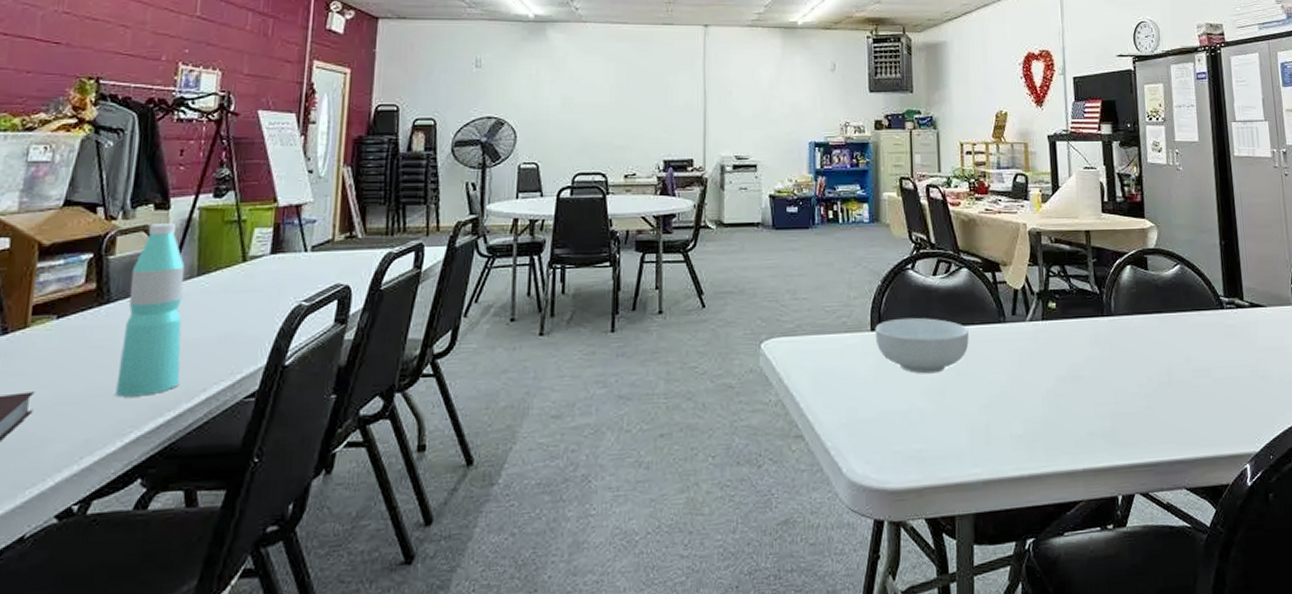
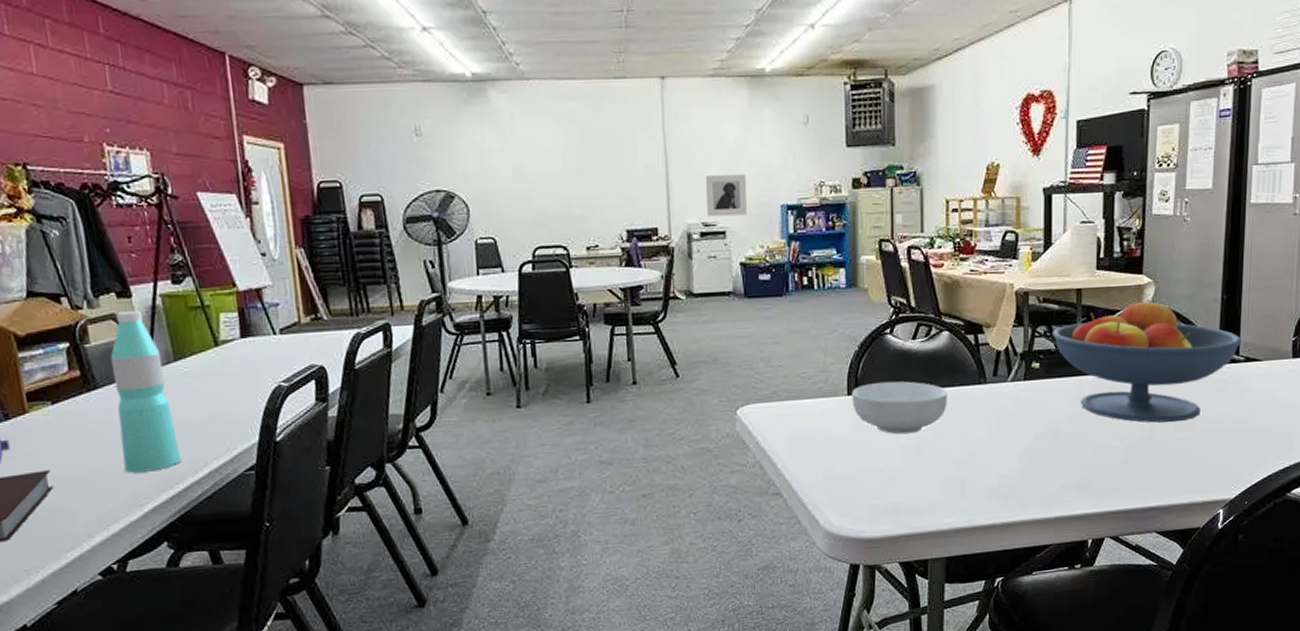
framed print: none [739,113,777,151] -> present [705,174,747,217]
fruit bowl: none [1065,243,1244,368] -> present [1051,299,1241,423]

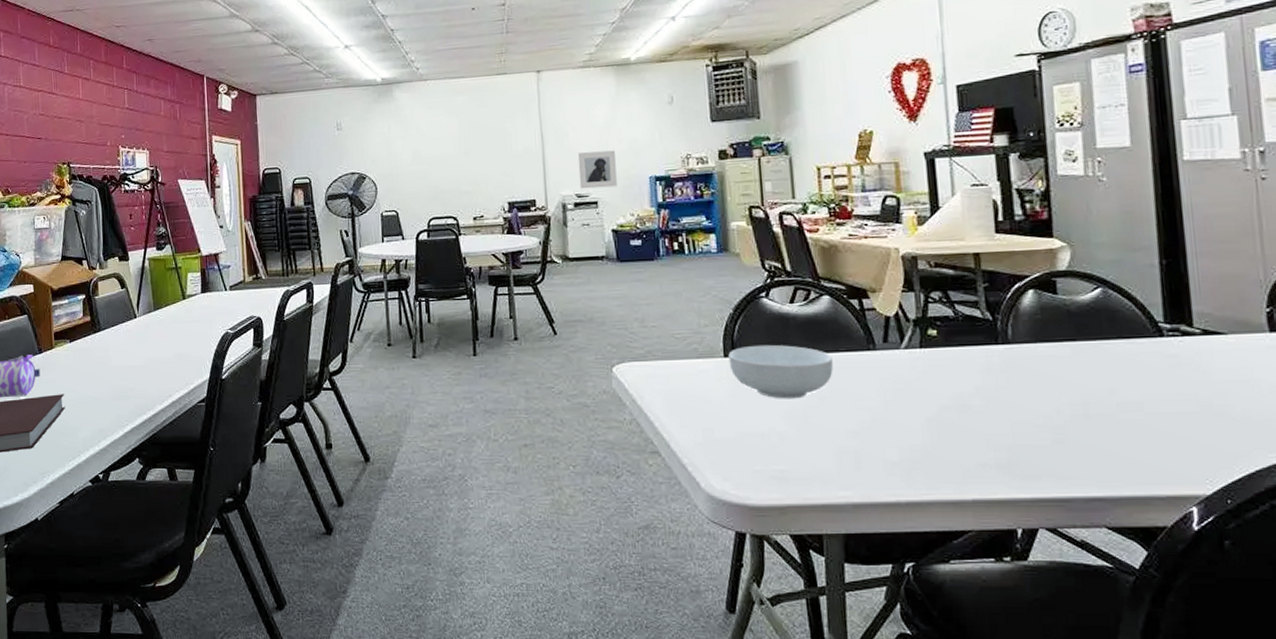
water bottle: present [110,311,182,473] -> none [111,271,154,400]
fruit bowl: present [1051,299,1241,423] -> none [948,264,1194,401]

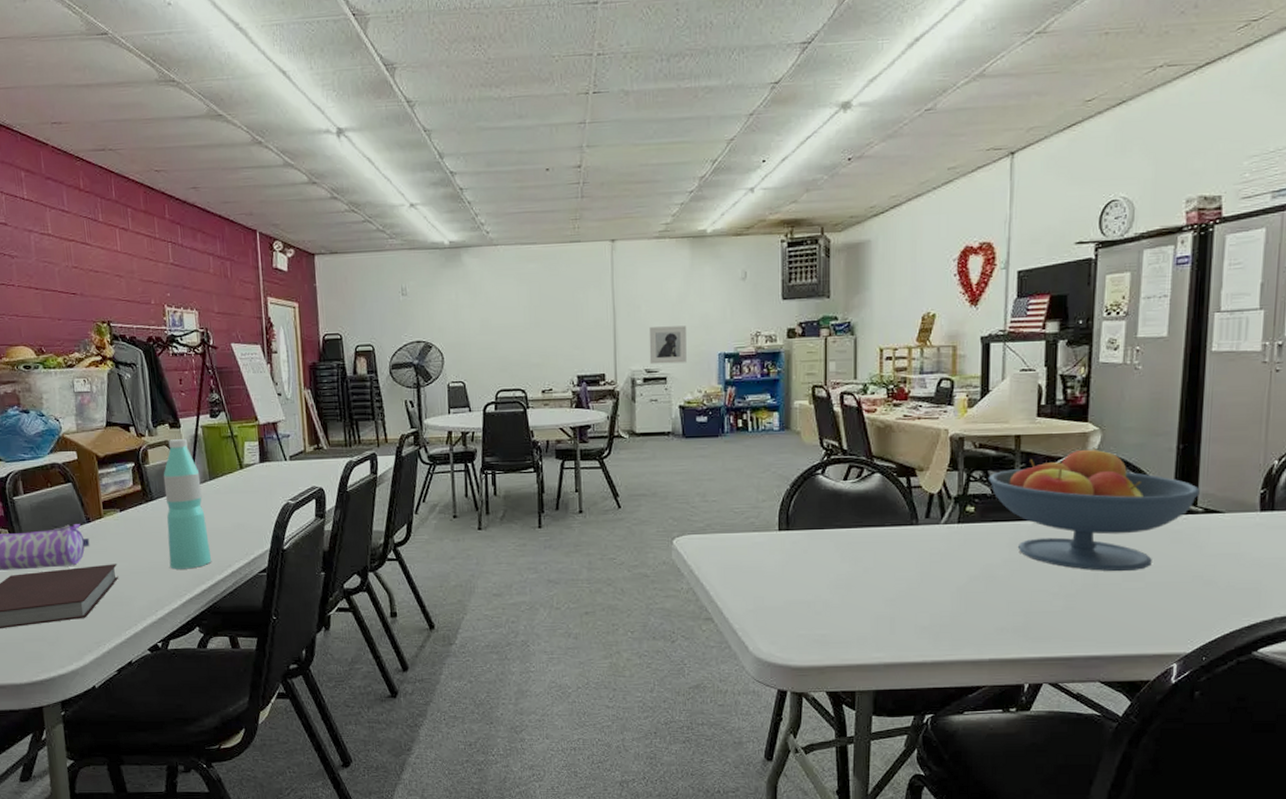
water bottle: none [111,271,154,400] -> present [163,439,212,570]
cereal bowl: present [728,344,833,399] -> none [783,519,878,570]
fruit bowl: none [948,264,1194,401] -> present [988,447,1200,572]

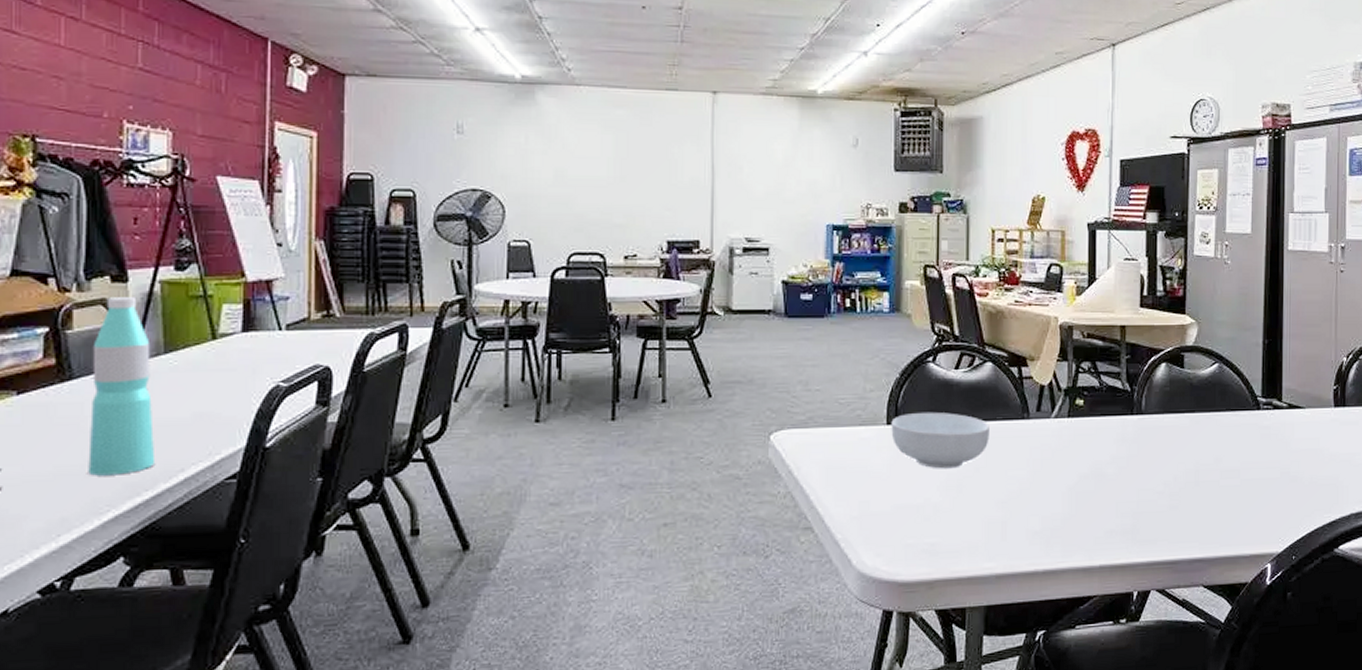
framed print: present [649,326,687,365] -> none [750,191,792,233]
cereal bowl: none [783,519,878,570] -> present [891,411,990,469]
fruit bowl: present [988,447,1200,572] -> none [1096,340,1284,469]

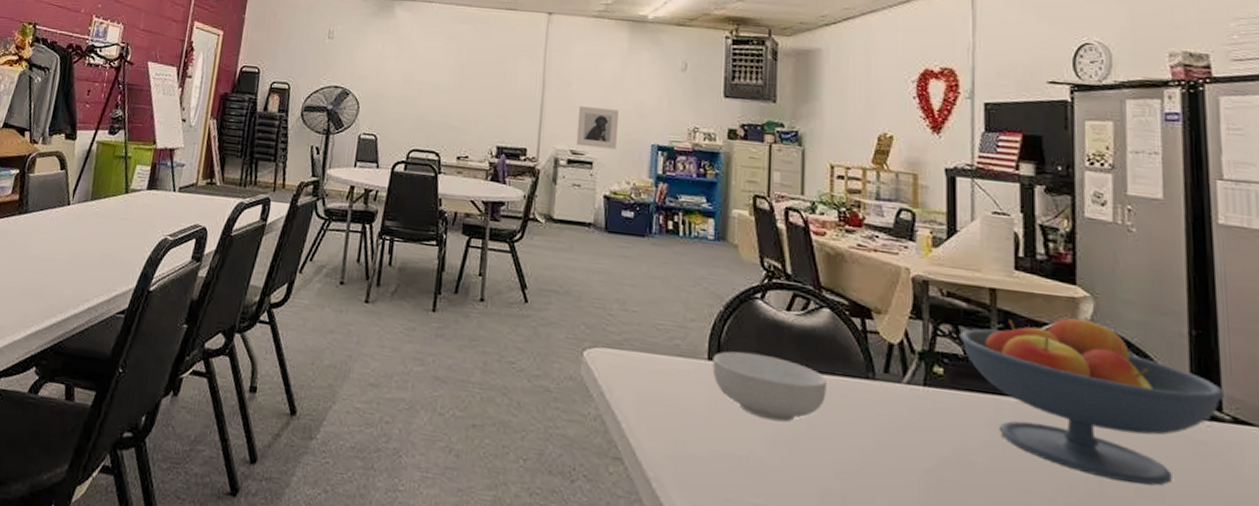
water bottle: present [88,297,156,476] -> none [24,151,83,297]
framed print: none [750,191,792,233] -> present [576,106,618,150]
fruit bowl: none [1096,340,1284,469] -> present [958,317,1224,486]

